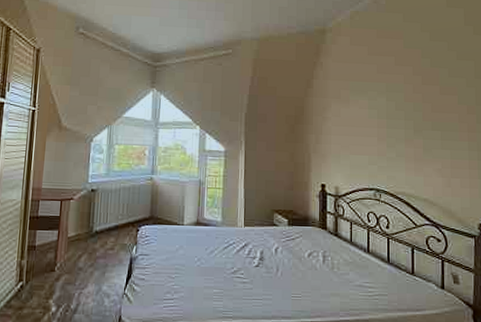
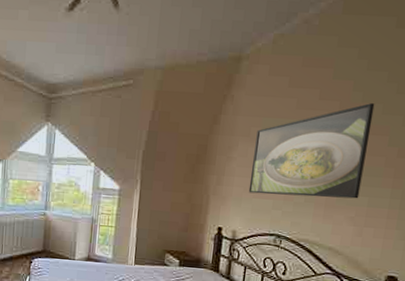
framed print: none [345,68,442,152] -> present [248,103,375,199]

